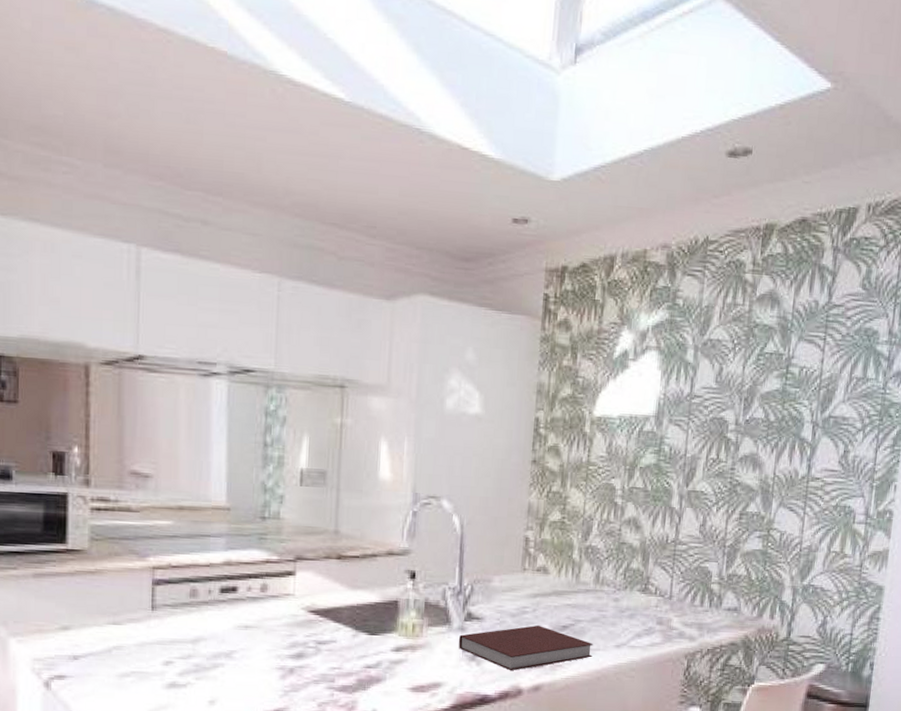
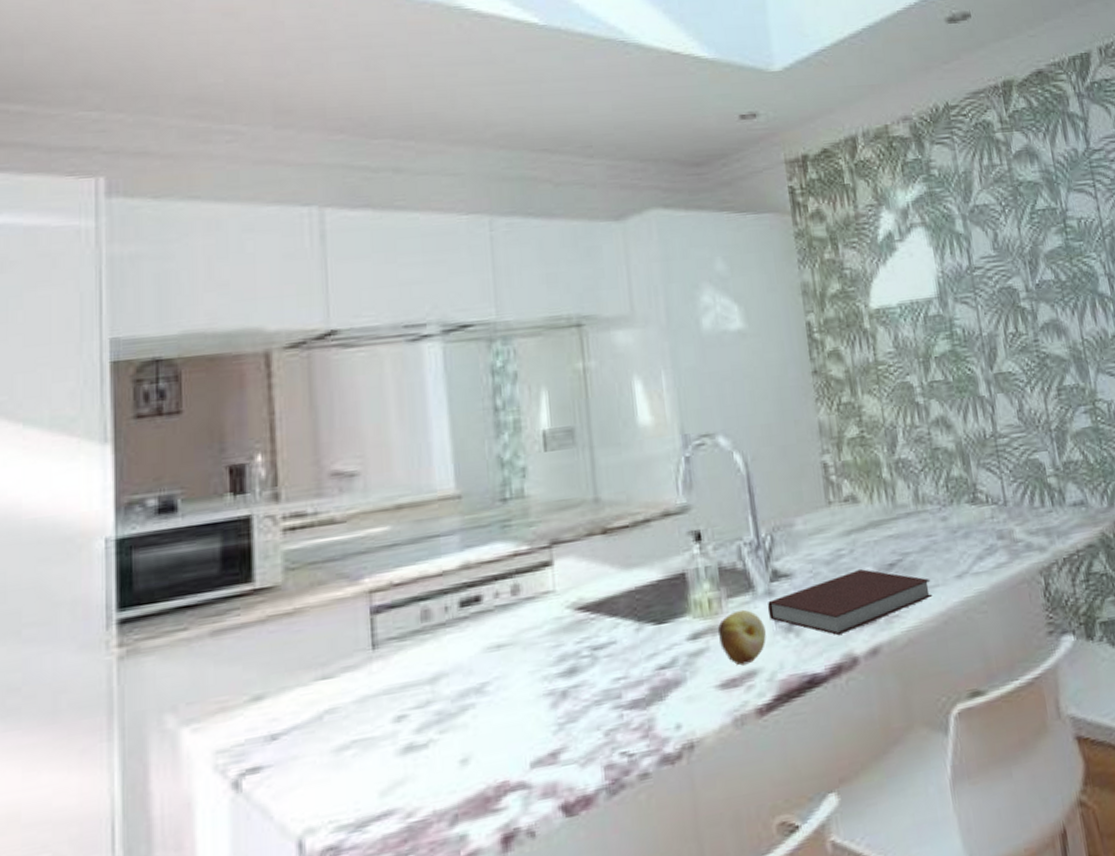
fruit: none [416,637,454,678] -> present [717,609,766,666]

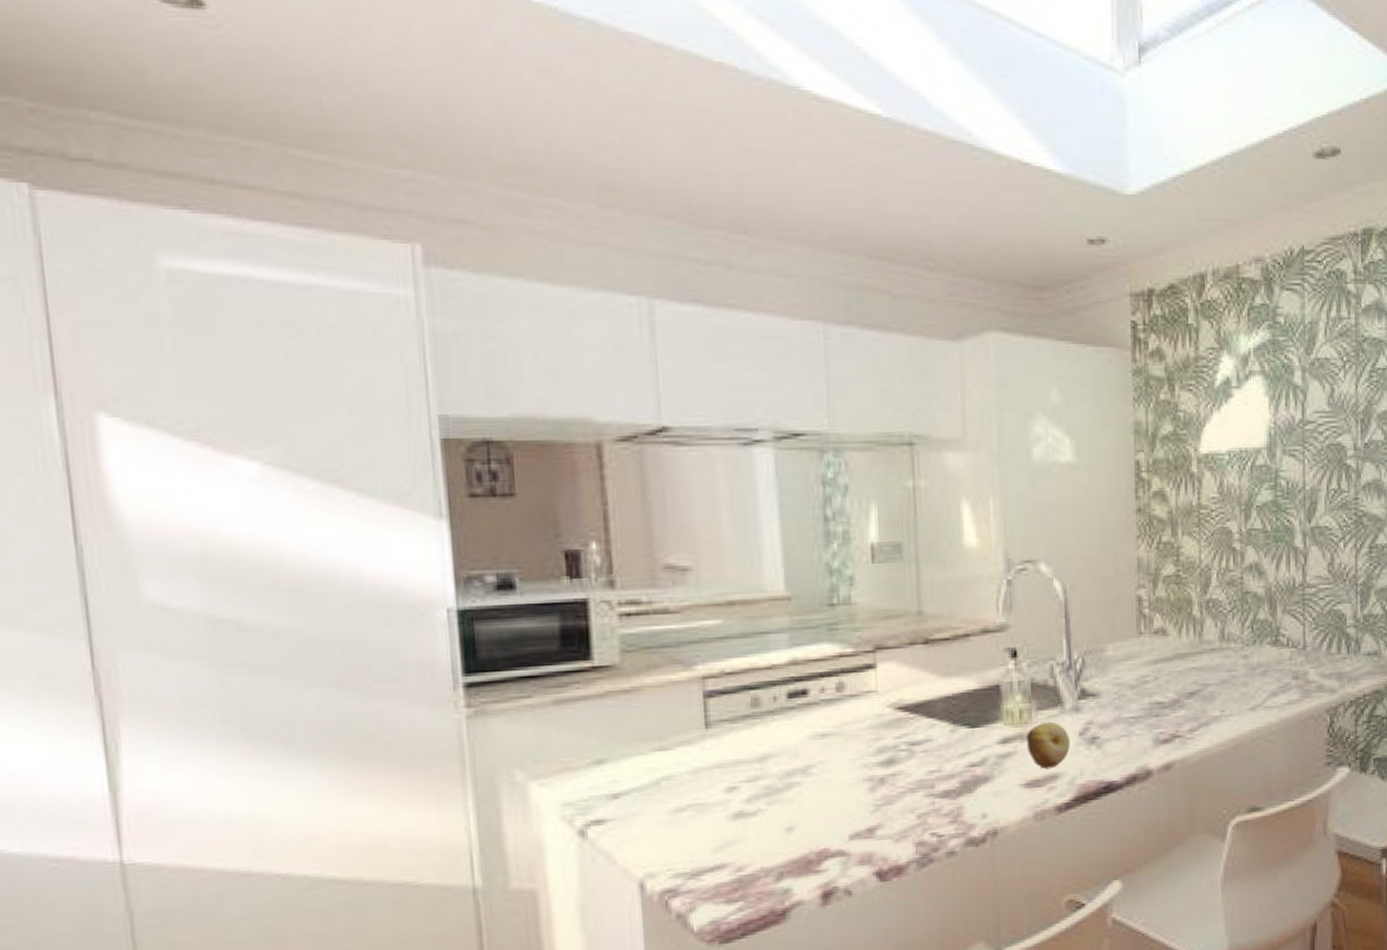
notebook: present [767,569,933,636] -> none [1073,695,1226,751]

